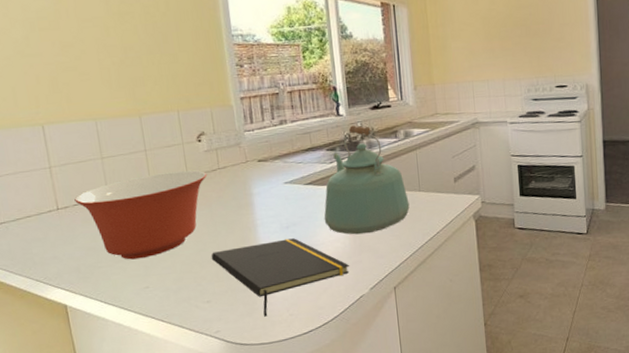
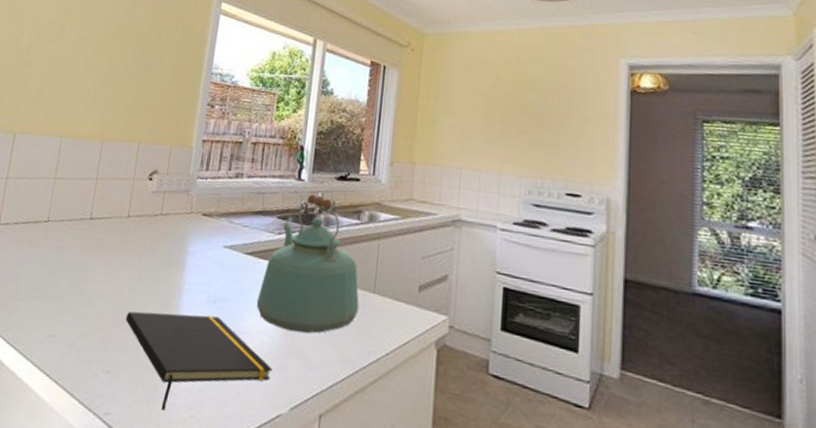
mixing bowl: present [74,170,208,260] -> none [17,206,148,301]

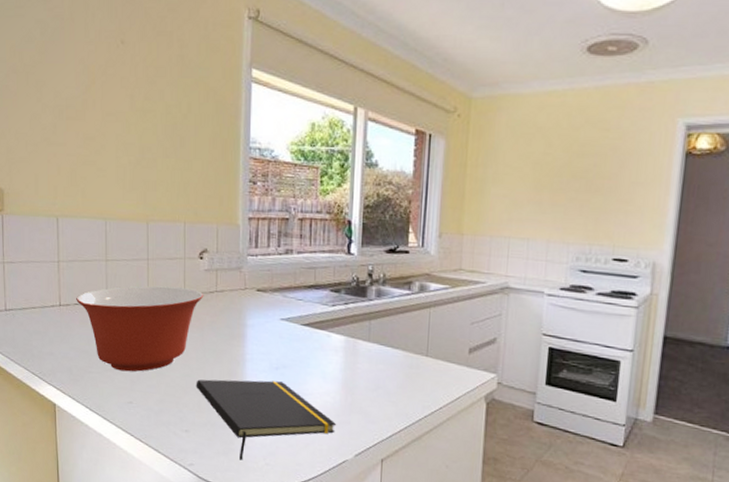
mixing bowl: none [17,206,148,301] -> present [76,285,204,372]
kettle: present [256,194,359,334] -> none [316,267,413,393]

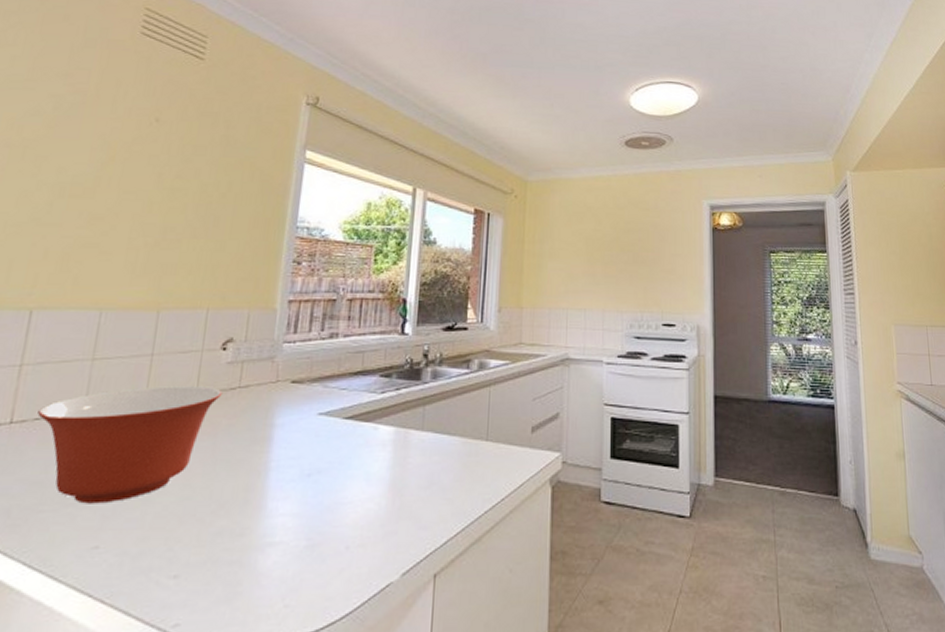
notepad: present [196,379,337,460] -> none [196,491,381,607]

